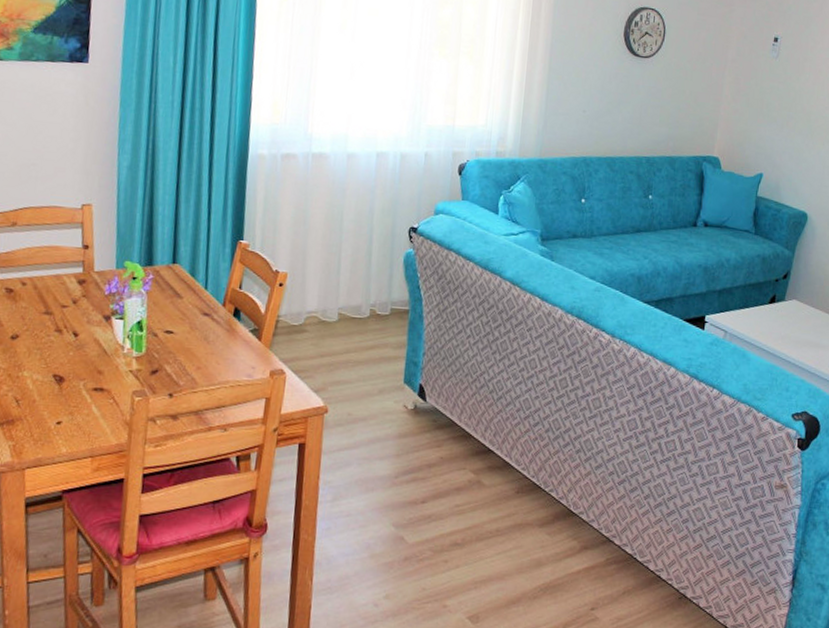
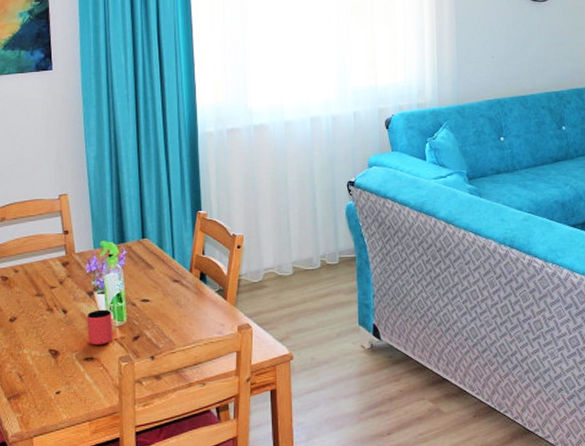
cup: none [99,336,130,376] -> present [87,309,113,346]

